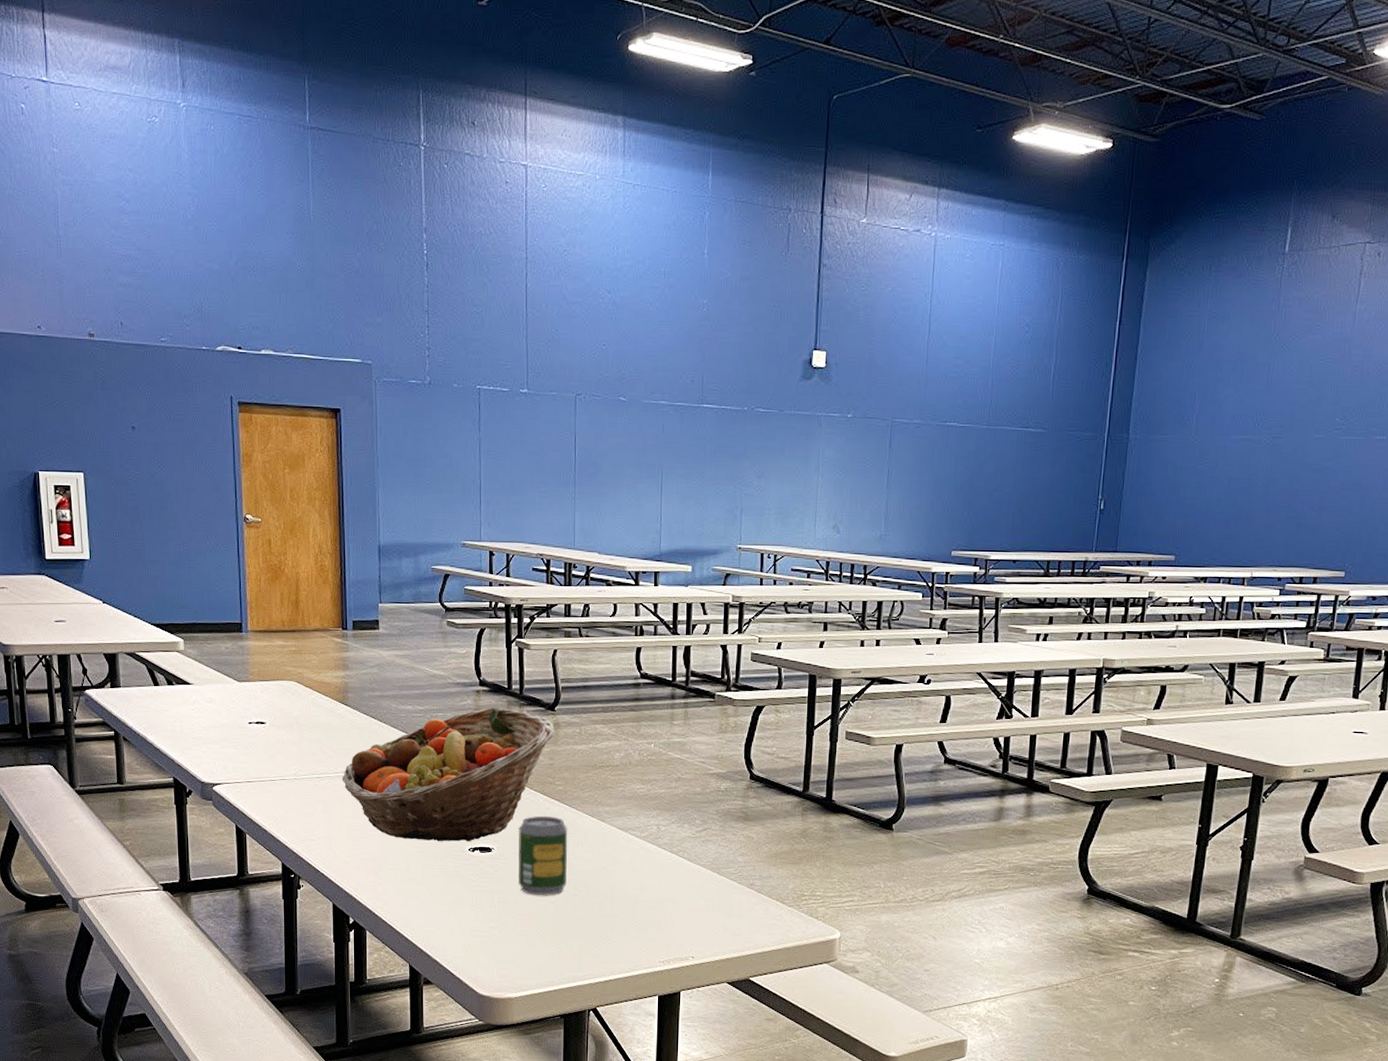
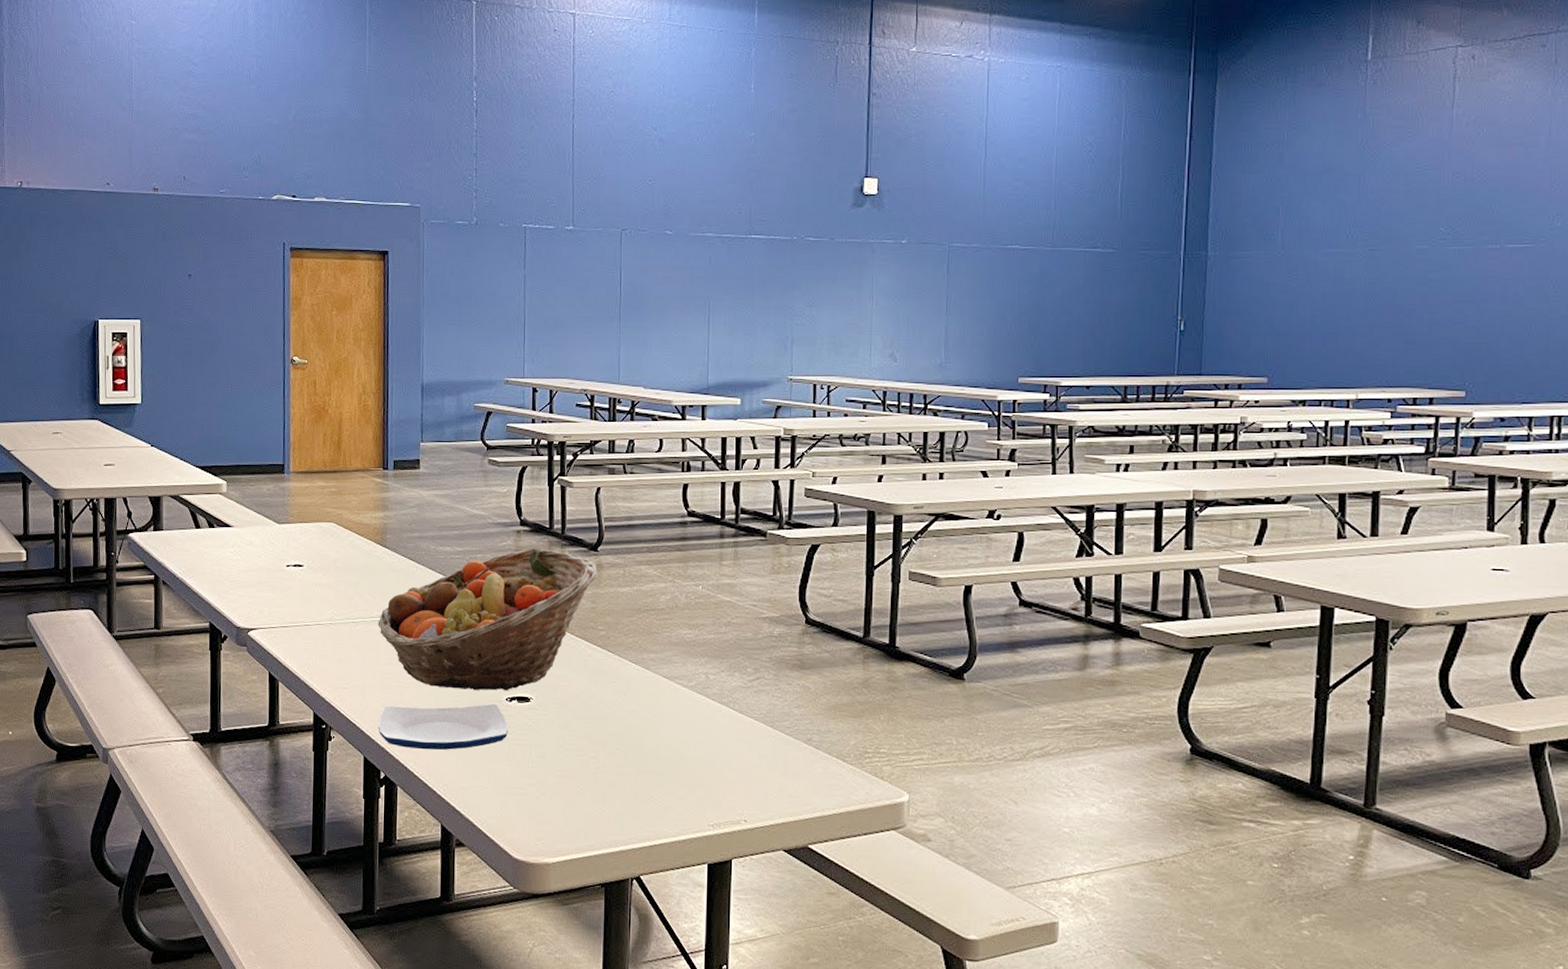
plate: none [346,853,471,897] -> present [379,703,508,750]
soda can: present [517,815,567,896] -> none [557,663,610,751]

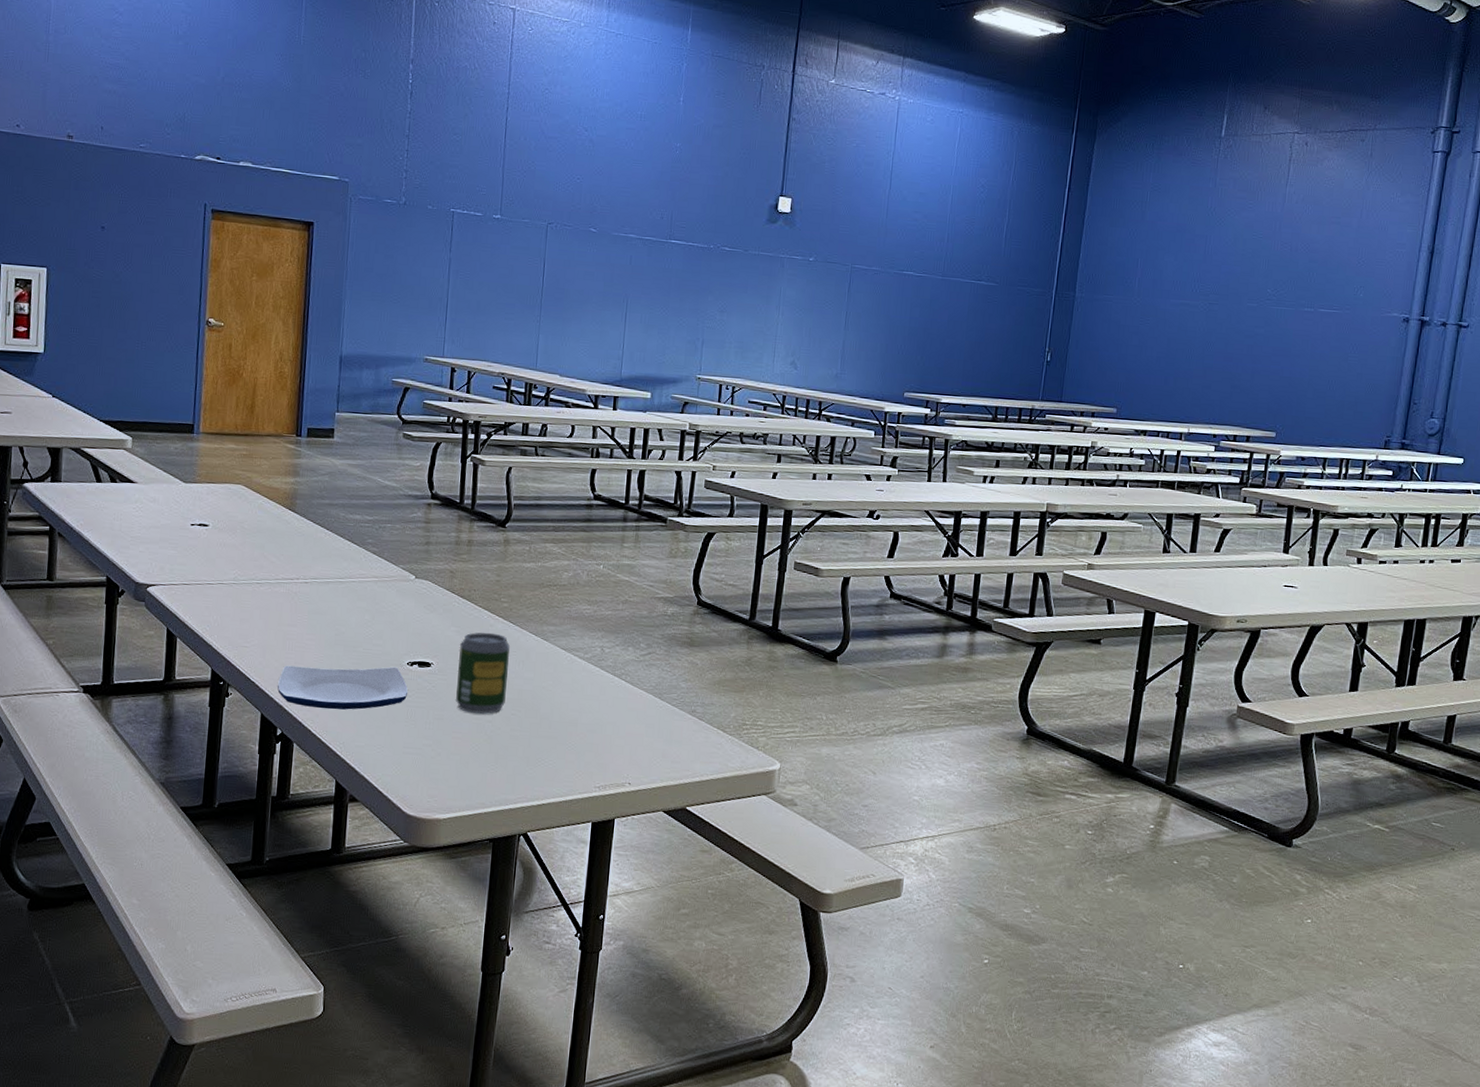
fruit basket: present [377,549,598,691] -> none [282,521,504,656]
soda can: none [557,663,610,751] -> present [455,632,510,715]

